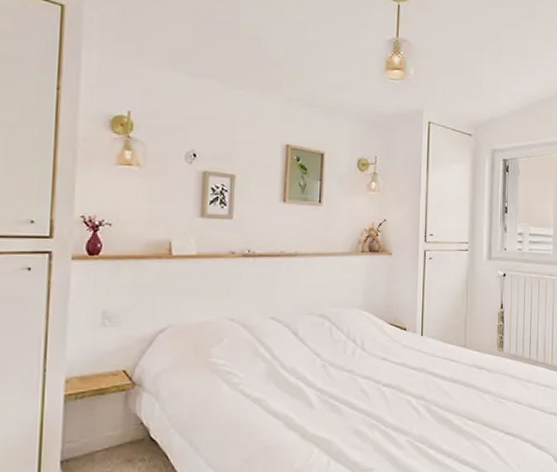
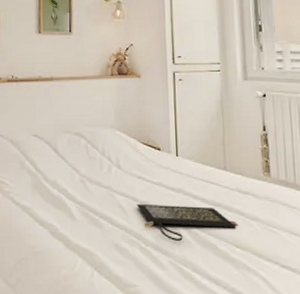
clutch bag: none [379,384,472,420] -> present [136,204,238,241]

